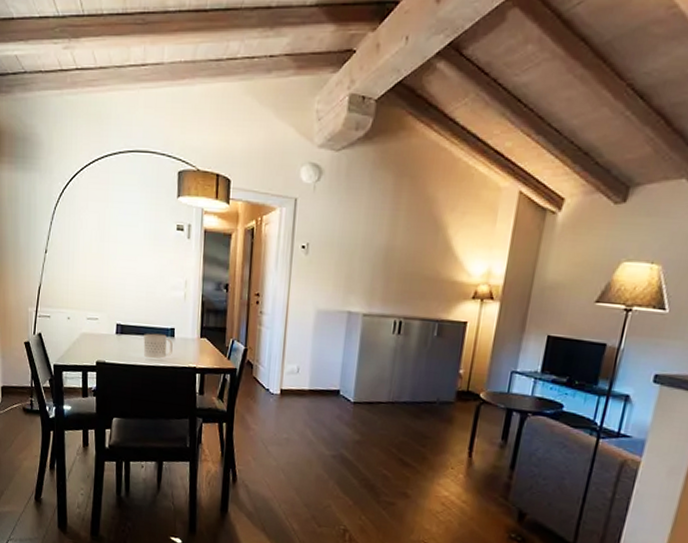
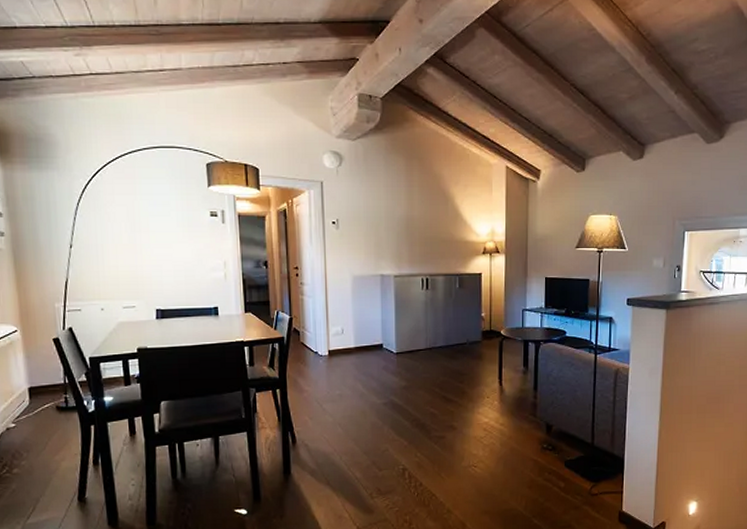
mug: present [143,333,173,359] -> none [186,314,218,339]

